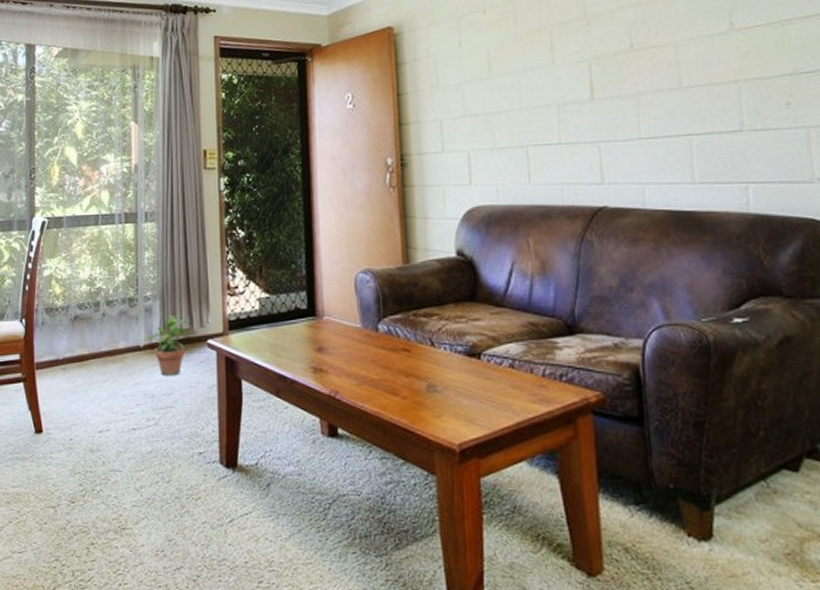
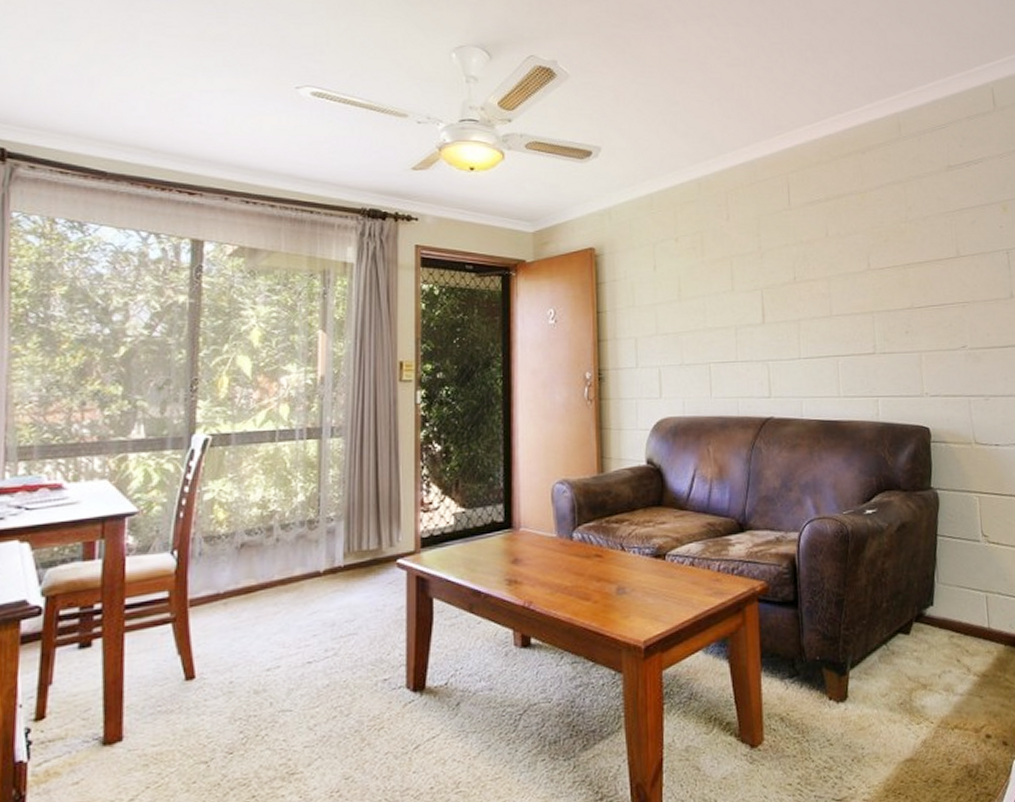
potted plant: present [143,316,187,376] -> none [324,536,374,601]

